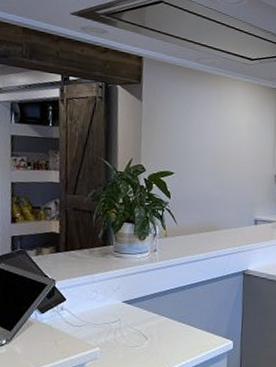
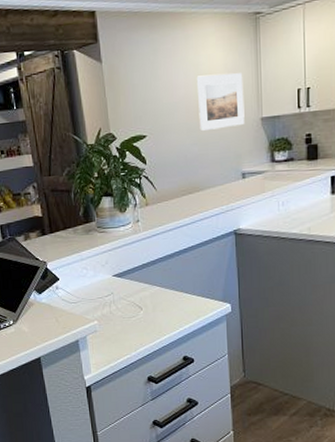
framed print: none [222,130,263,179] -> present [196,73,245,132]

